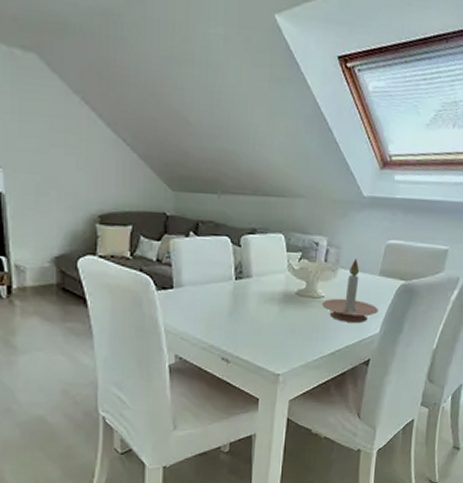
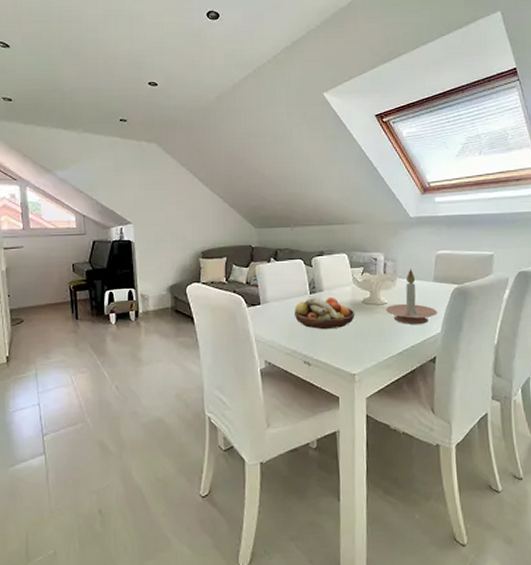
fruit bowl: none [215,284,287,323] -> present [295,297,355,330]

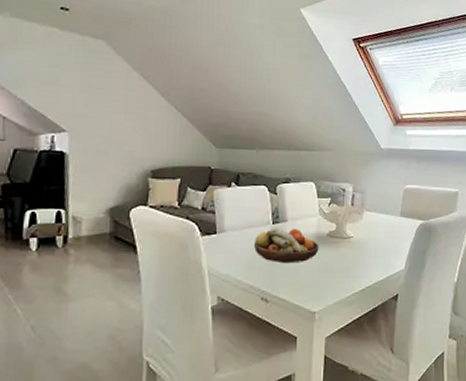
candle holder: present [385,269,437,325] -> none [350,202,402,261]

